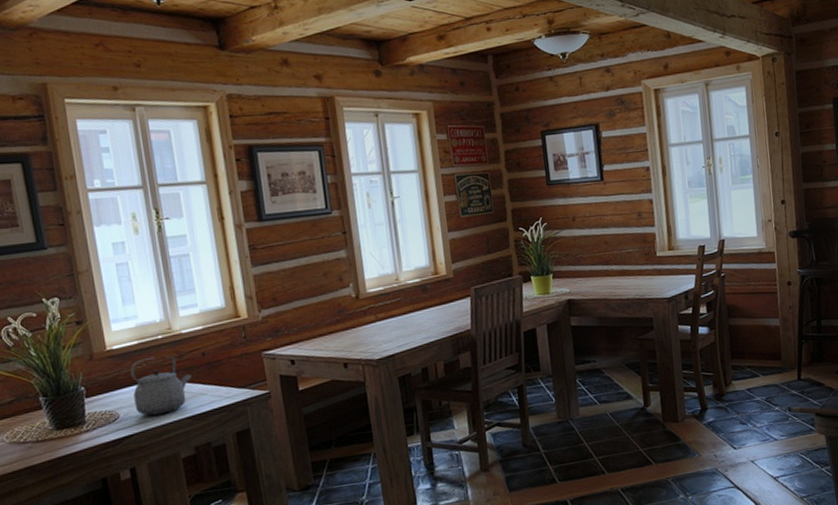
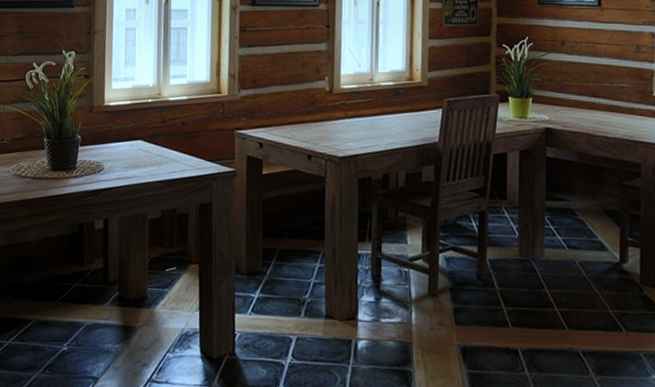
tea kettle: present [130,355,192,416] -> none [118,118,171,174]

